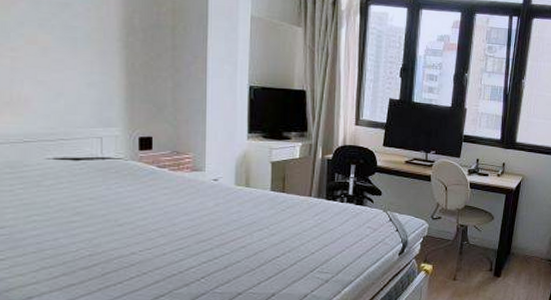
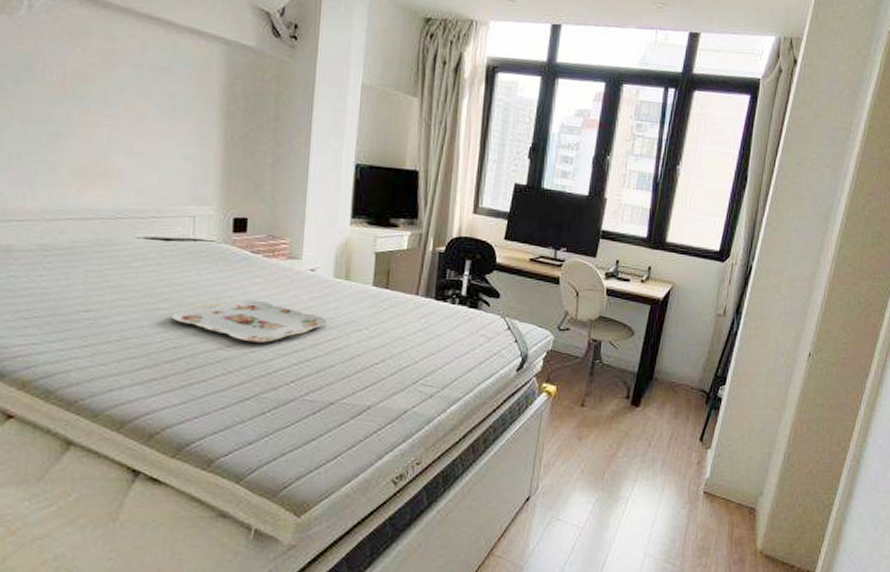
serving tray: none [84,208,231,246] -> present [170,299,327,343]

